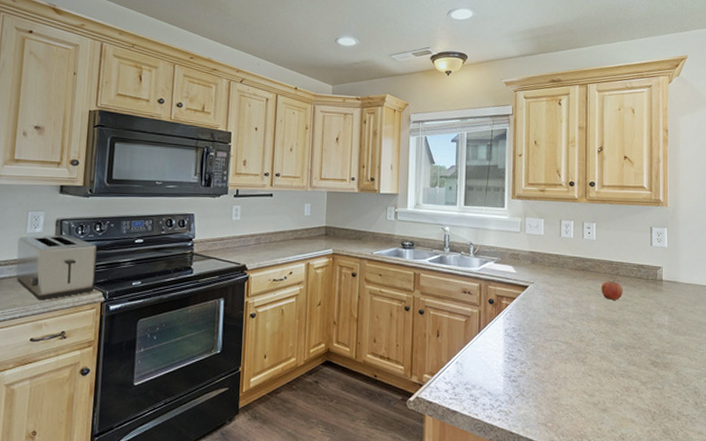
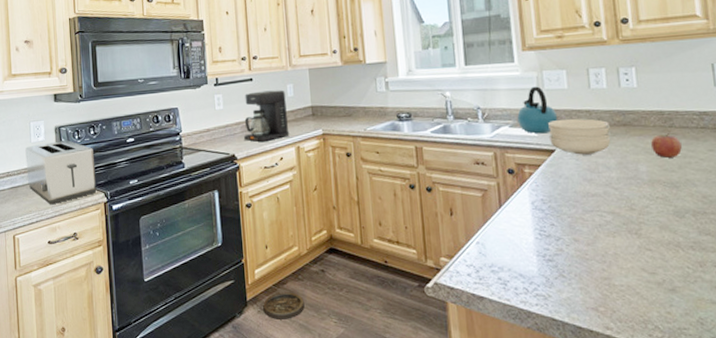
pet bowl: none [254,401,295,428] -> present [263,292,305,319]
coffee maker: none [257,207,302,256] -> present [244,90,290,143]
kettle: none [502,230,534,271] -> present [517,86,558,134]
bowl: none [524,260,572,292] -> present [548,118,611,155]

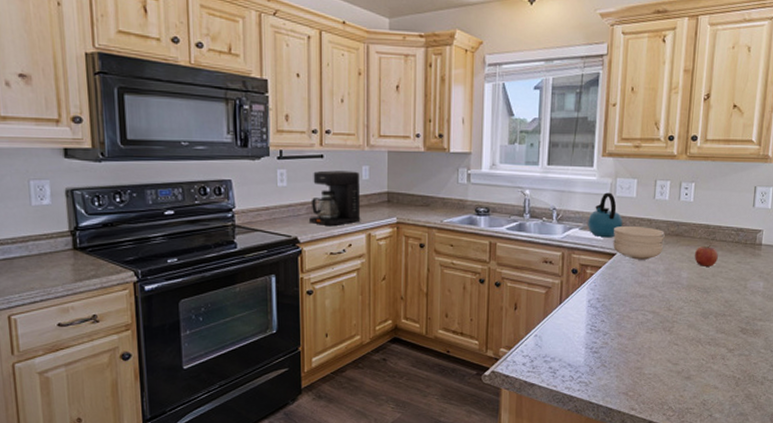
toaster: present [25,139,97,205] -> none [23,205,124,282]
pet bowl: present [263,292,305,319] -> none [319,380,363,406]

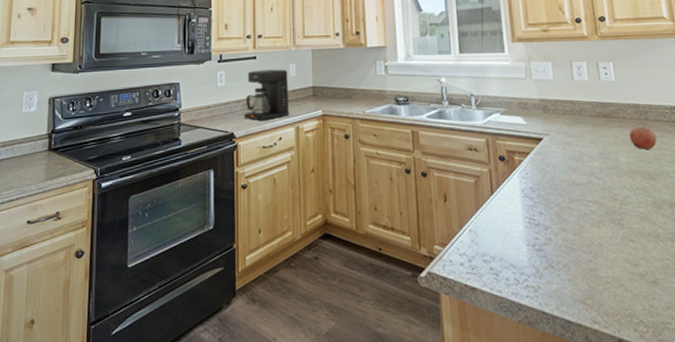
kettle: present [587,192,623,238] -> none [507,76,545,122]
bowl: present [612,225,665,260] -> none [536,108,594,144]

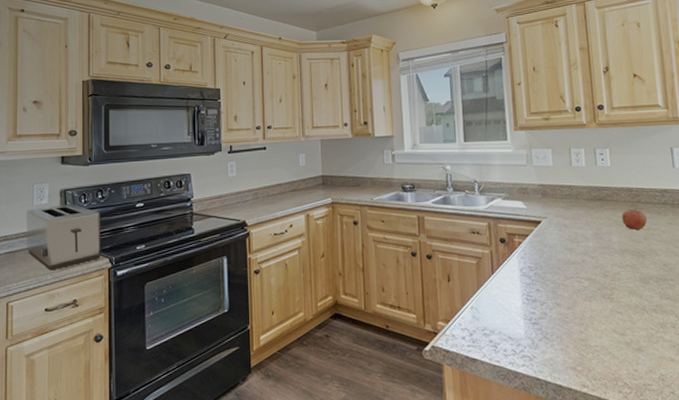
toaster: none [13,111,88,181] -> present [26,203,101,271]
coffee maker: present [244,69,290,121] -> none [255,159,300,210]

